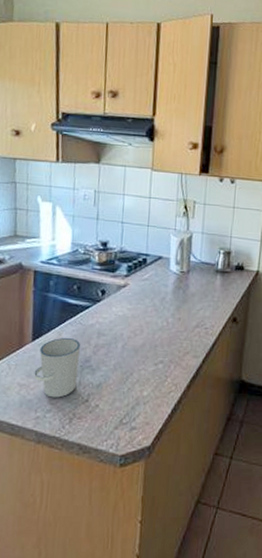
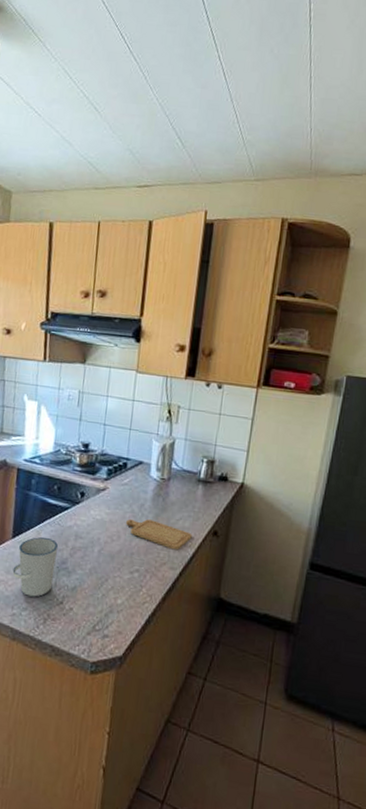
chopping board: none [147,312,213,339] -> present [125,518,192,551]

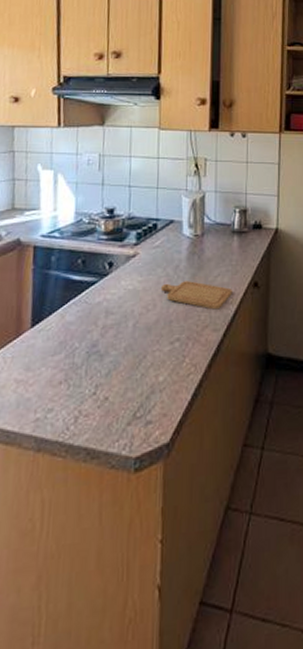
cup: present [12,537,58,597] -> none [33,319,86,394]

